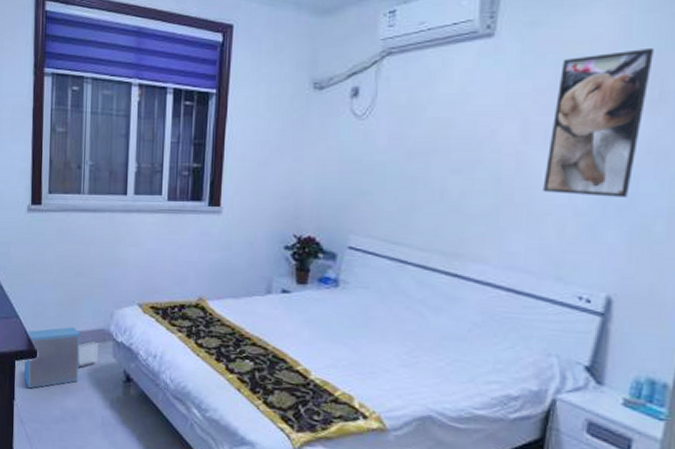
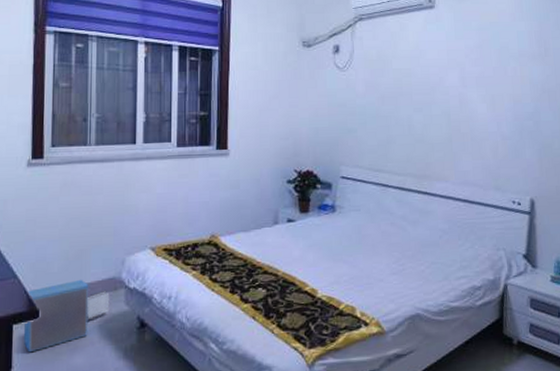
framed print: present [543,47,654,197] -> none [479,18,538,125]

